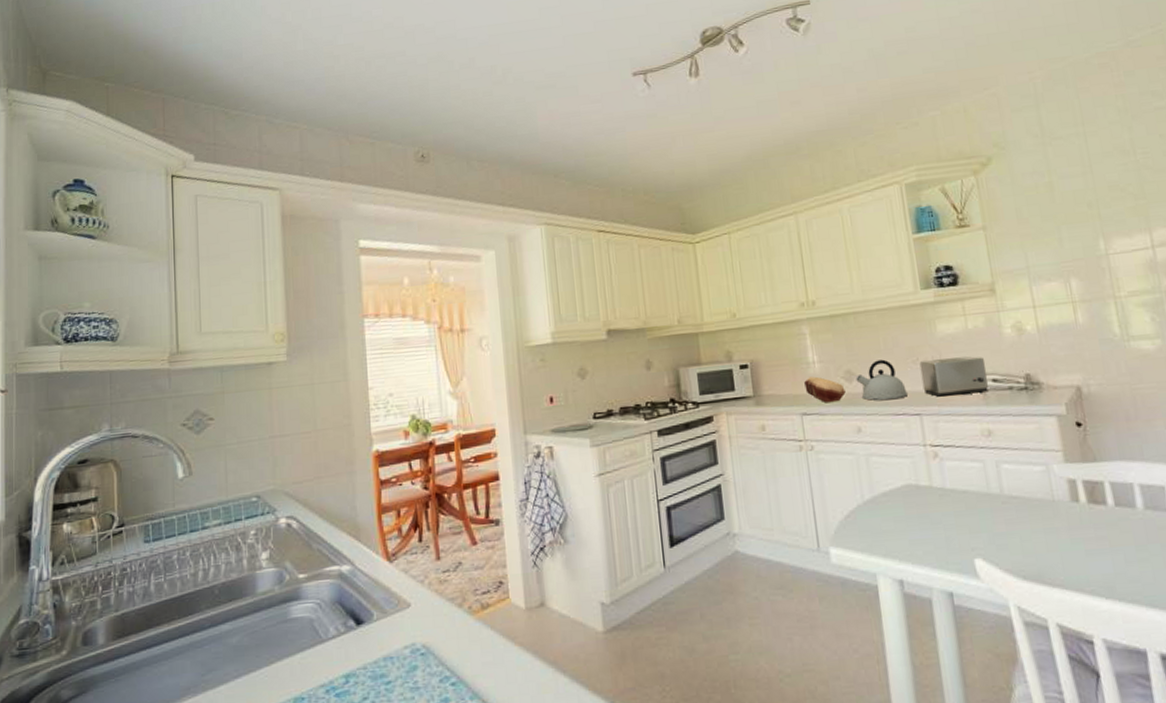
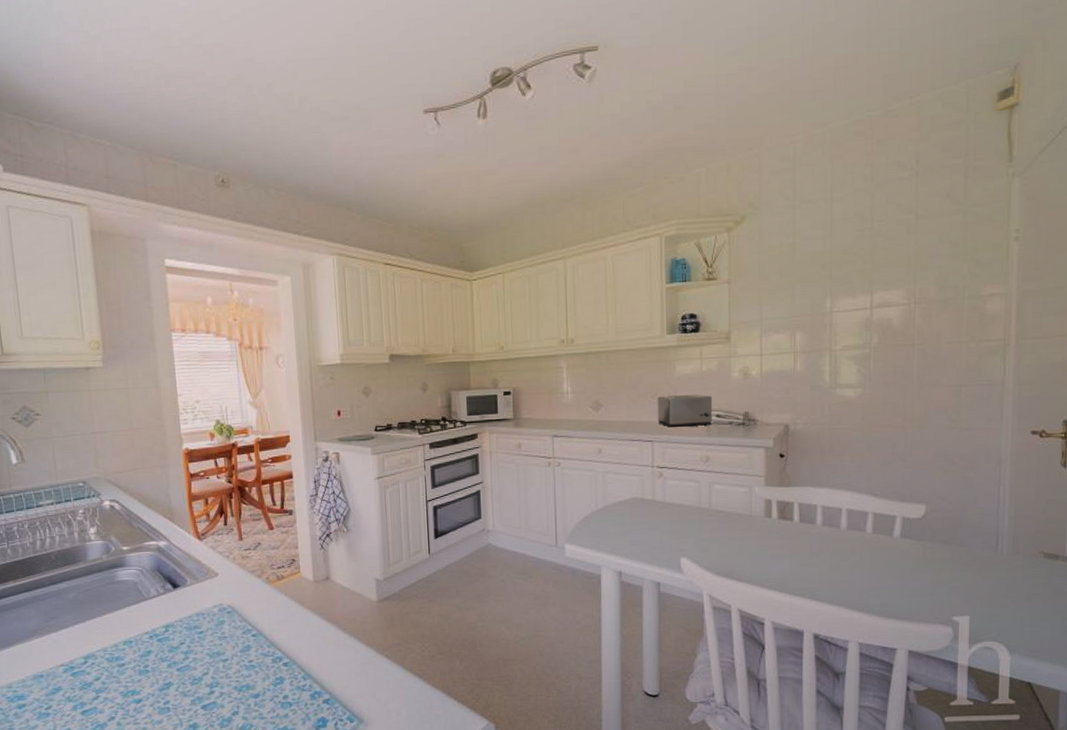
bread loaf: present [804,376,846,403] -> none [558,405,592,428]
kettle: present [855,359,909,401] -> none [602,393,645,428]

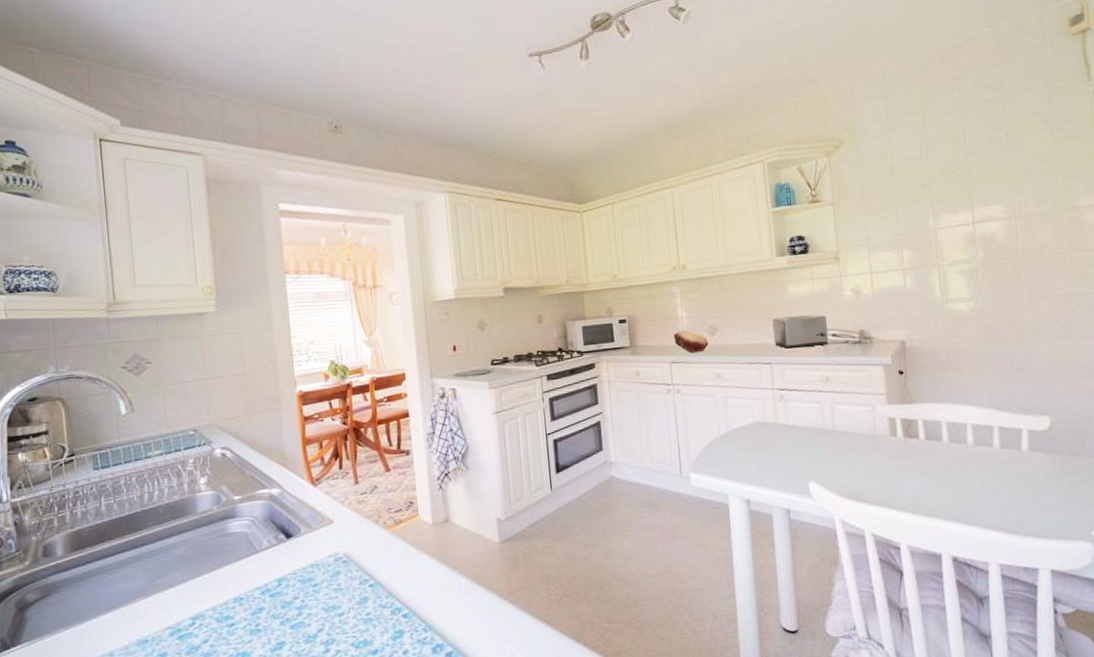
bread loaf: none [558,405,592,428] -> present [674,330,709,353]

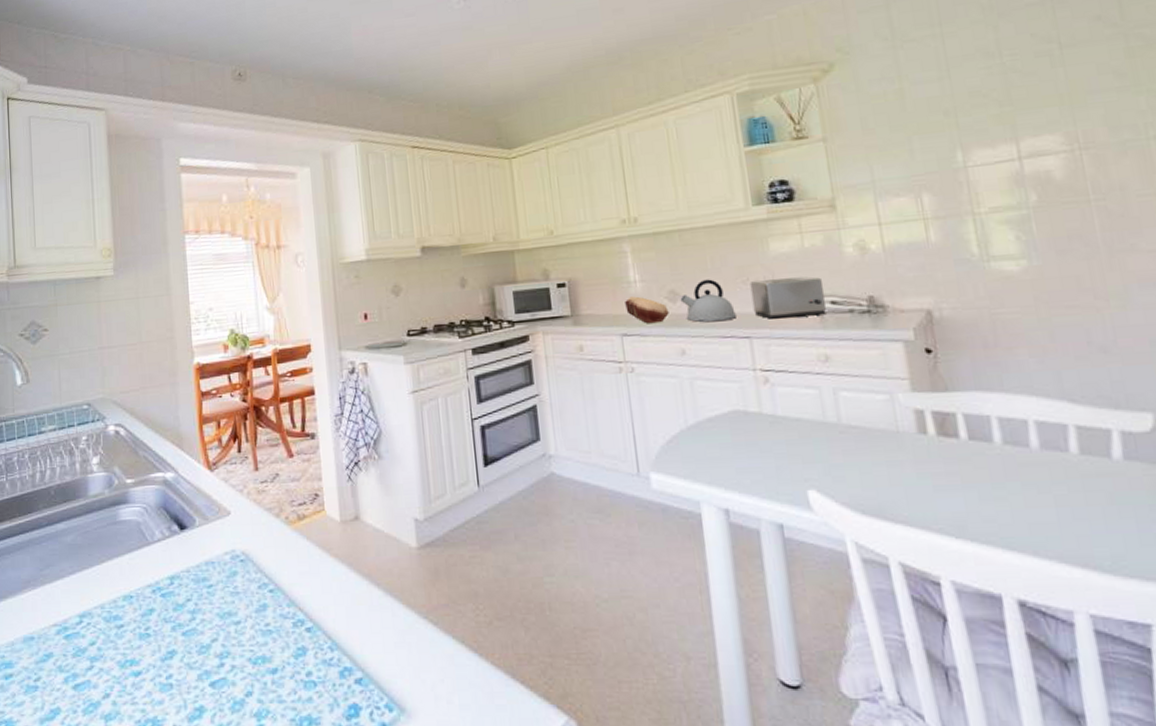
kettle: none [717,316,762,352] -> present [680,279,738,322]

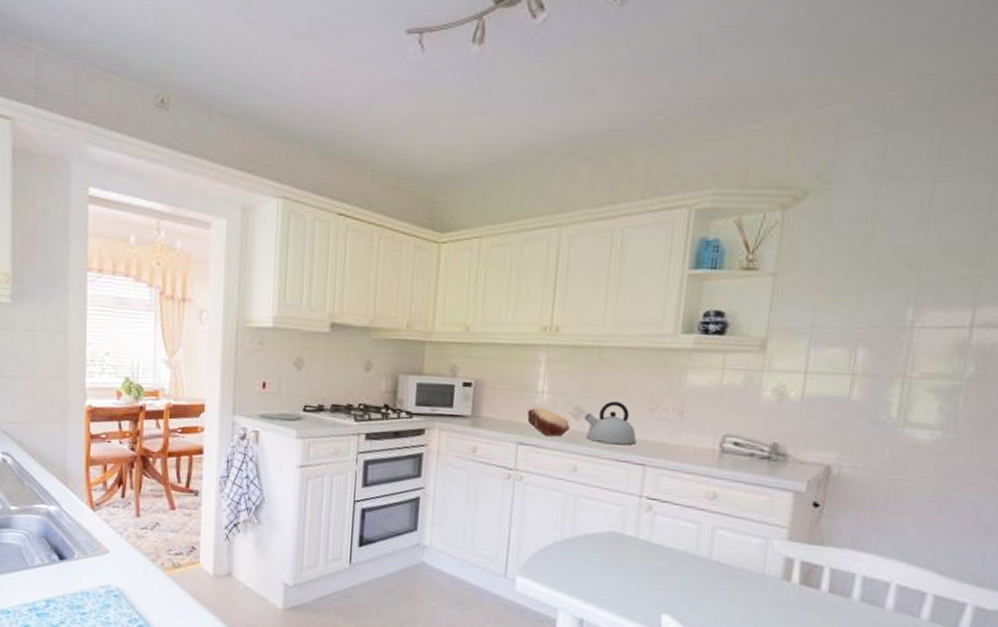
toaster: present [750,276,827,319] -> none [654,410,732,454]

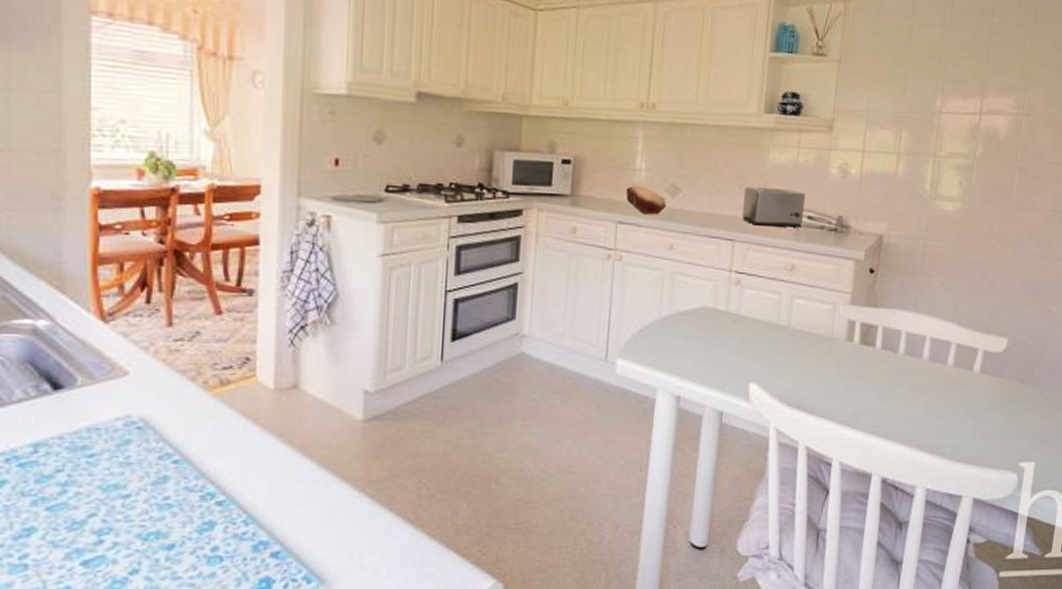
kettle: present [584,401,637,445] -> none [679,178,727,222]
toaster: none [654,410,732,454] -> present [742,187,806,228]

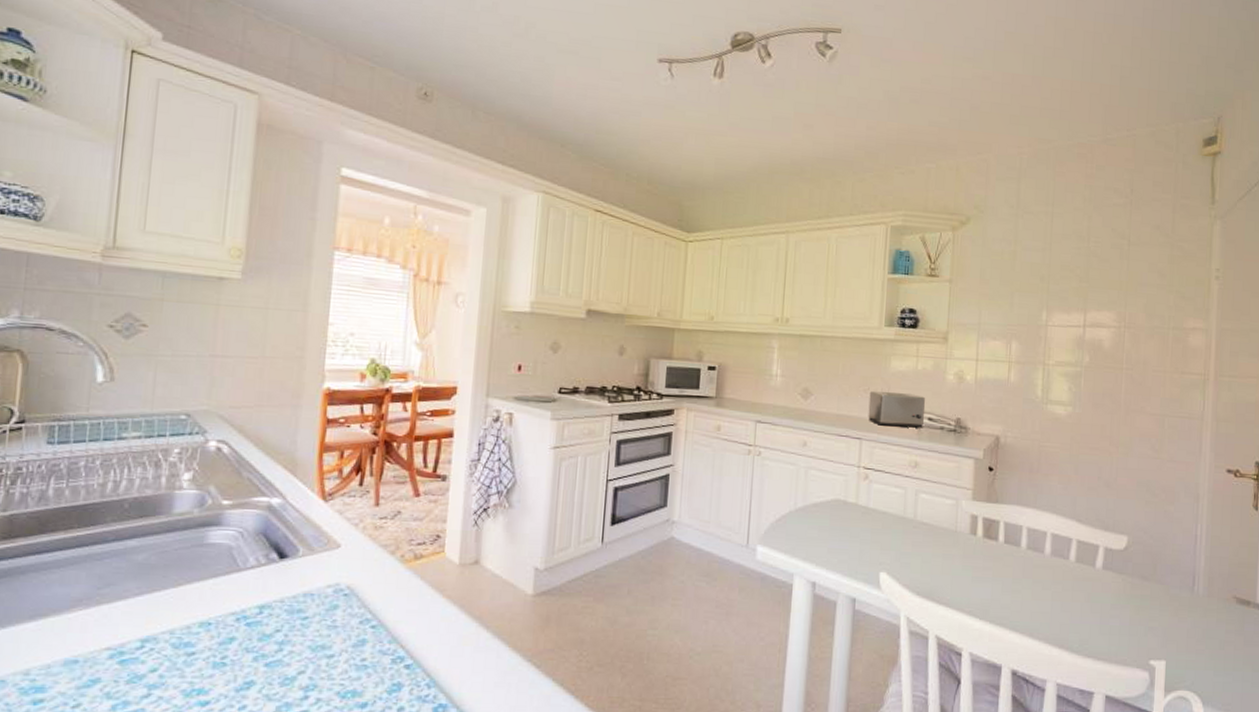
bread loaf: present [626,184,667,215] -> none [764,388,800,416]

